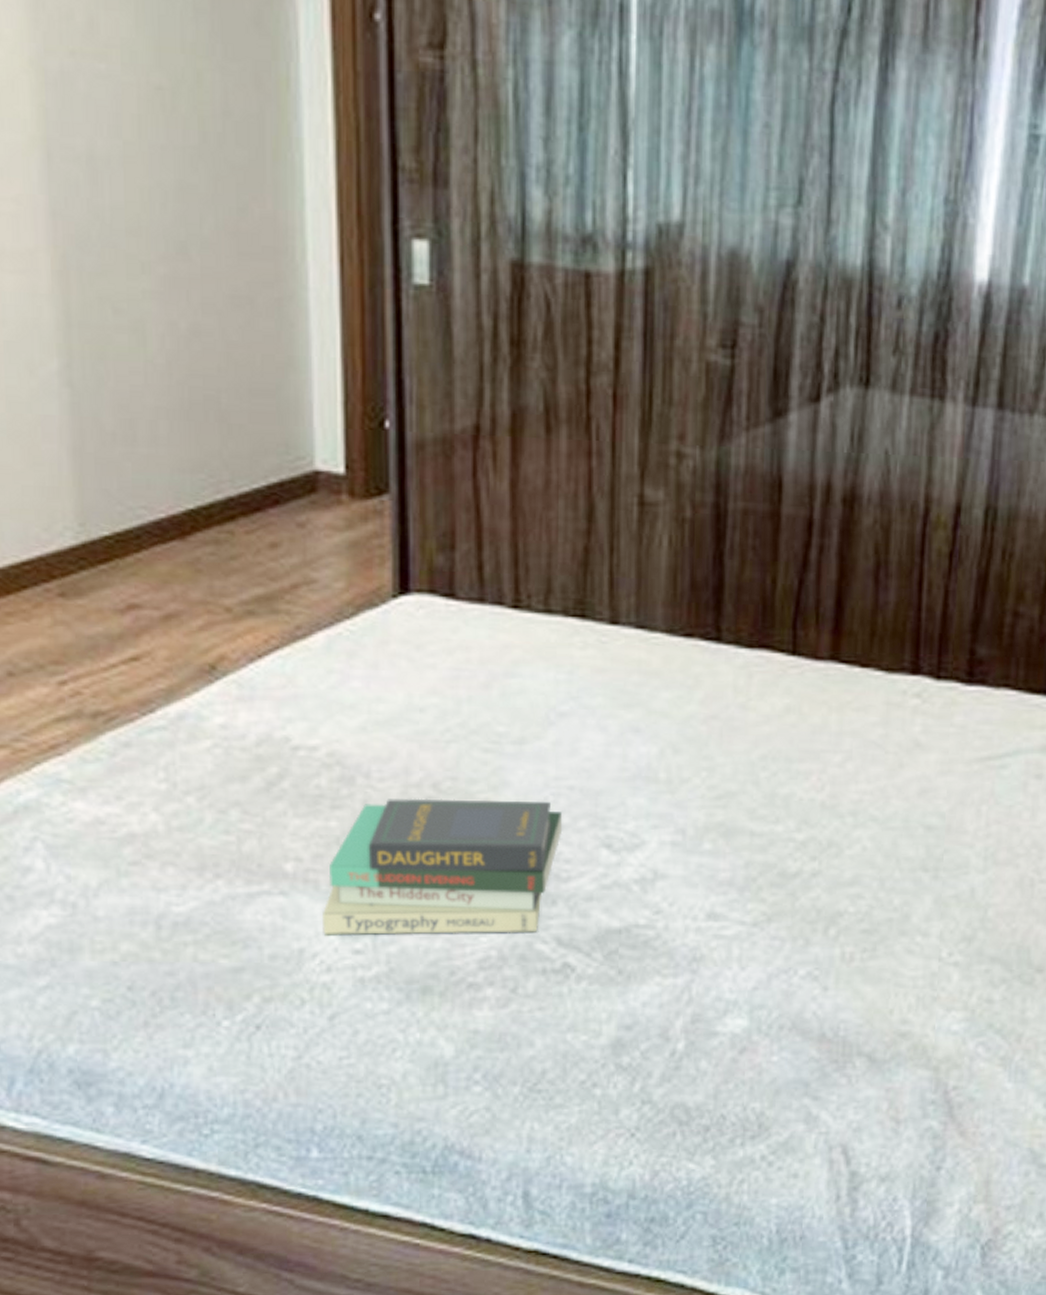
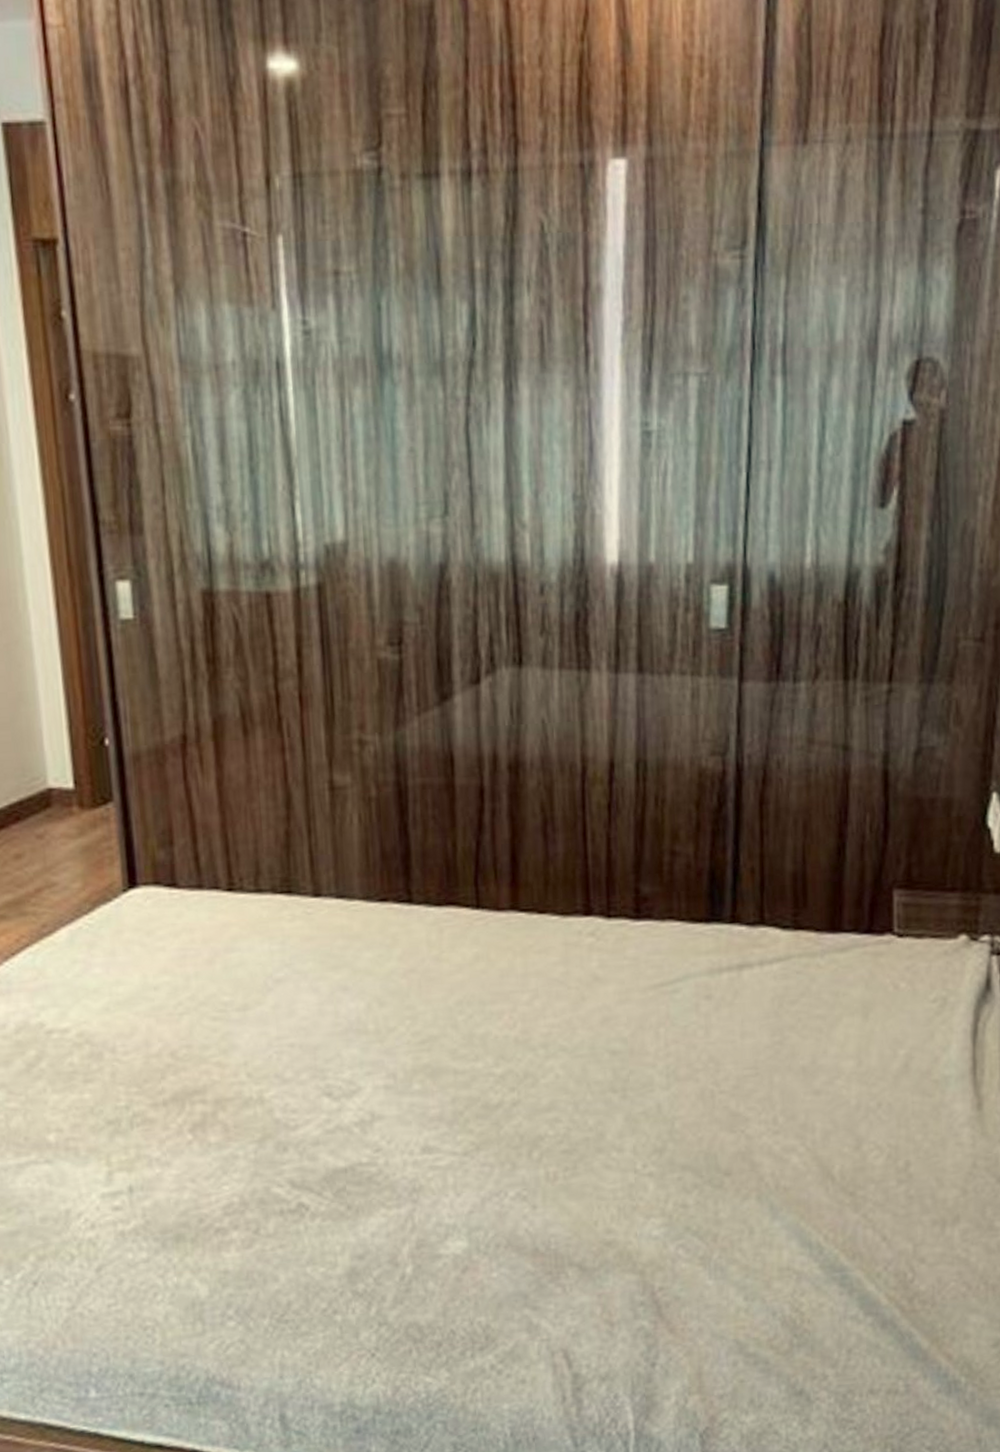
books: present [323,798,563,936] -> none [84,1060,288,1195]

